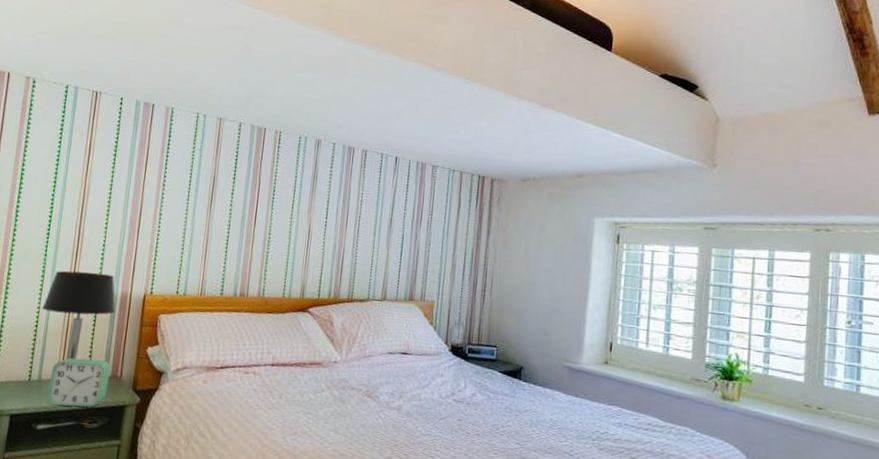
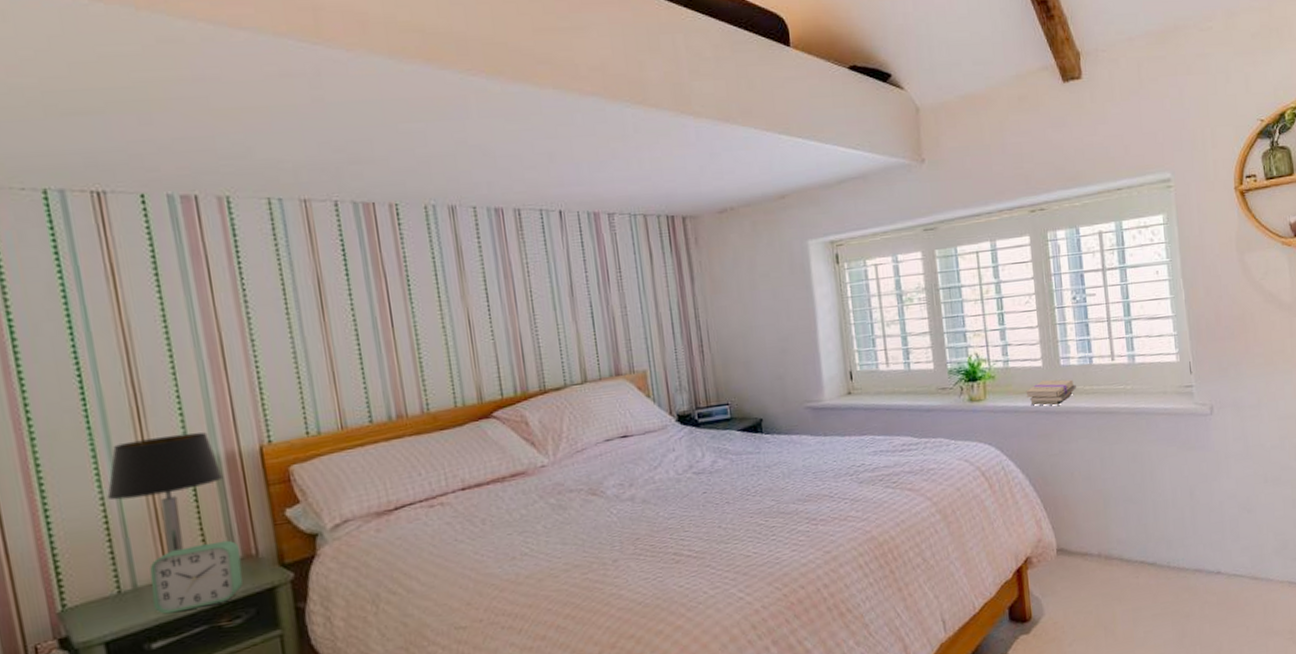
books: none [782,396,838,426] -> present [1025,379,1076,406]

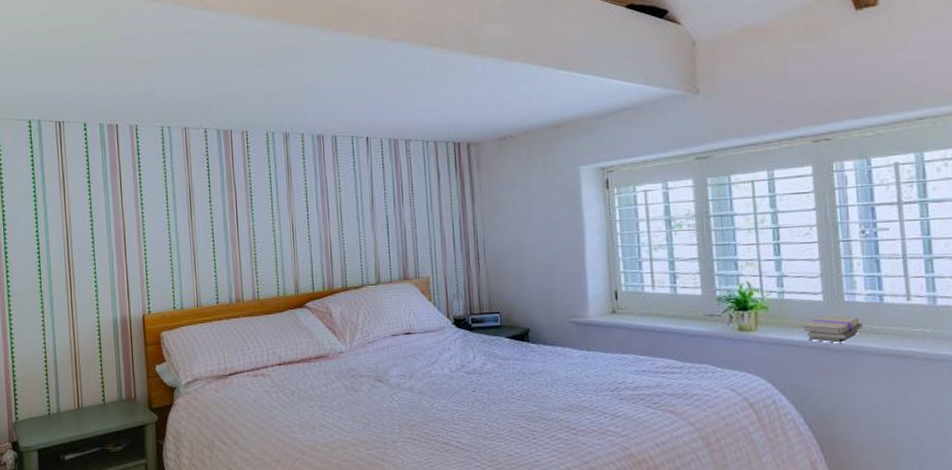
table lamp: present [107,432,224,553] -> none [48,300,118,389]
alarm clock: present [149,540,244,614] -> none [68,384,125,435]

